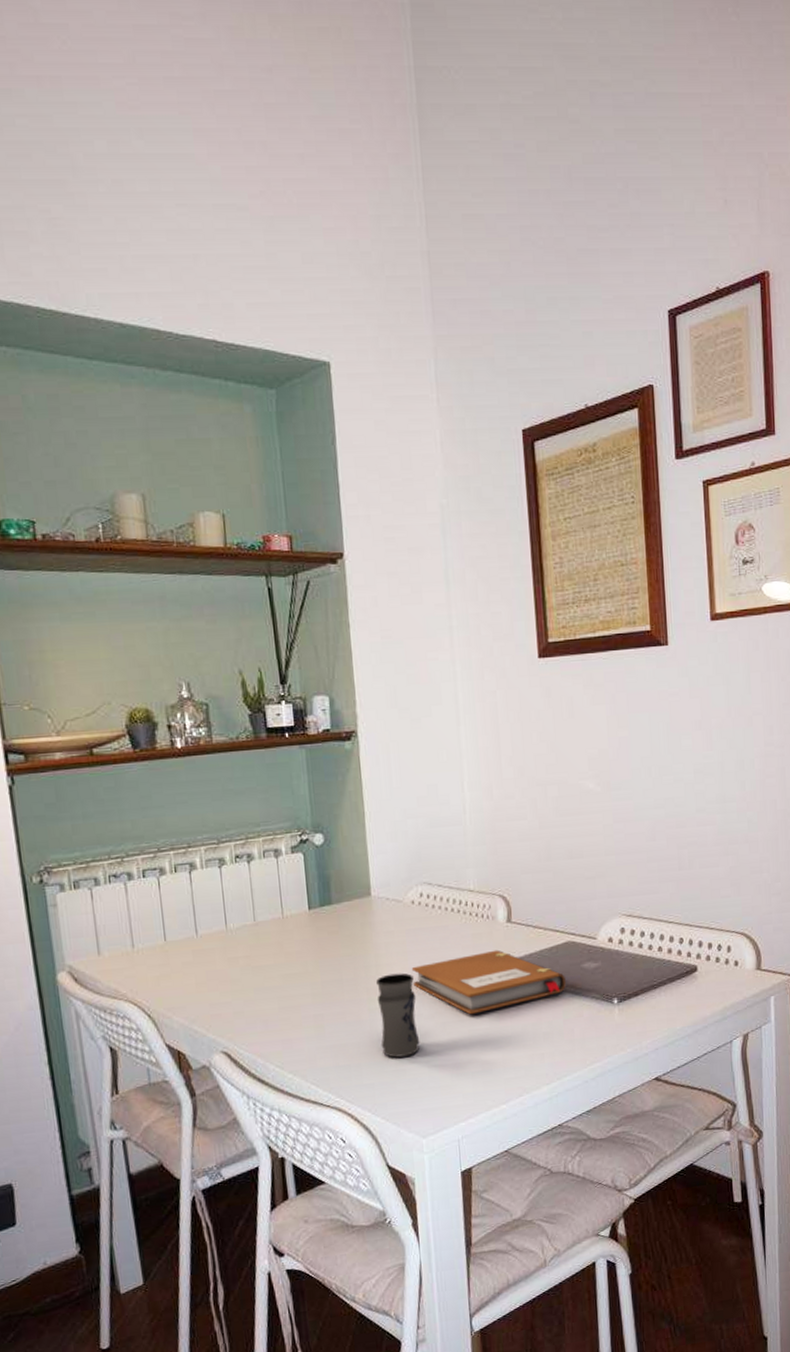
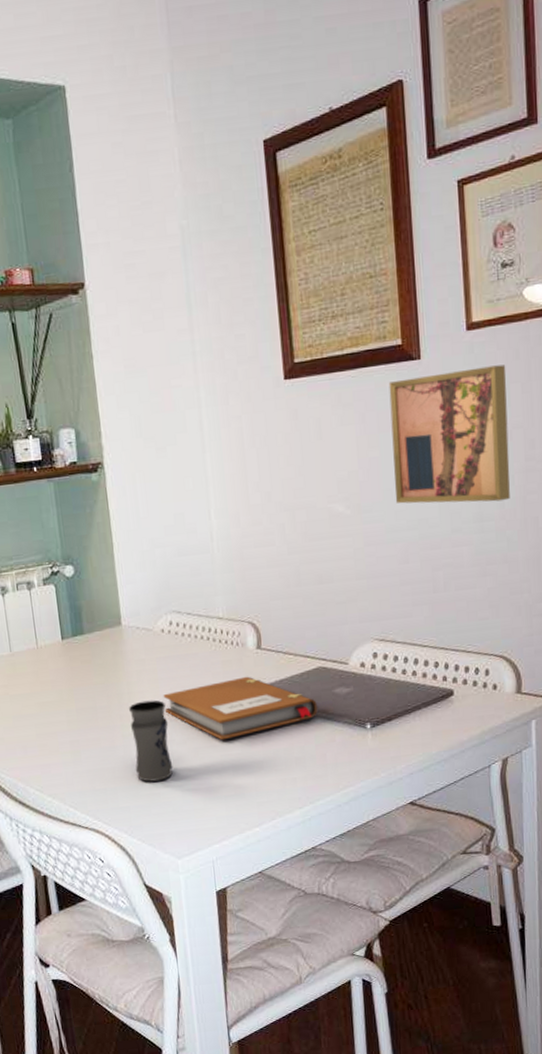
wall art: none [638,654,751,784] -> present [388,364,510,504]

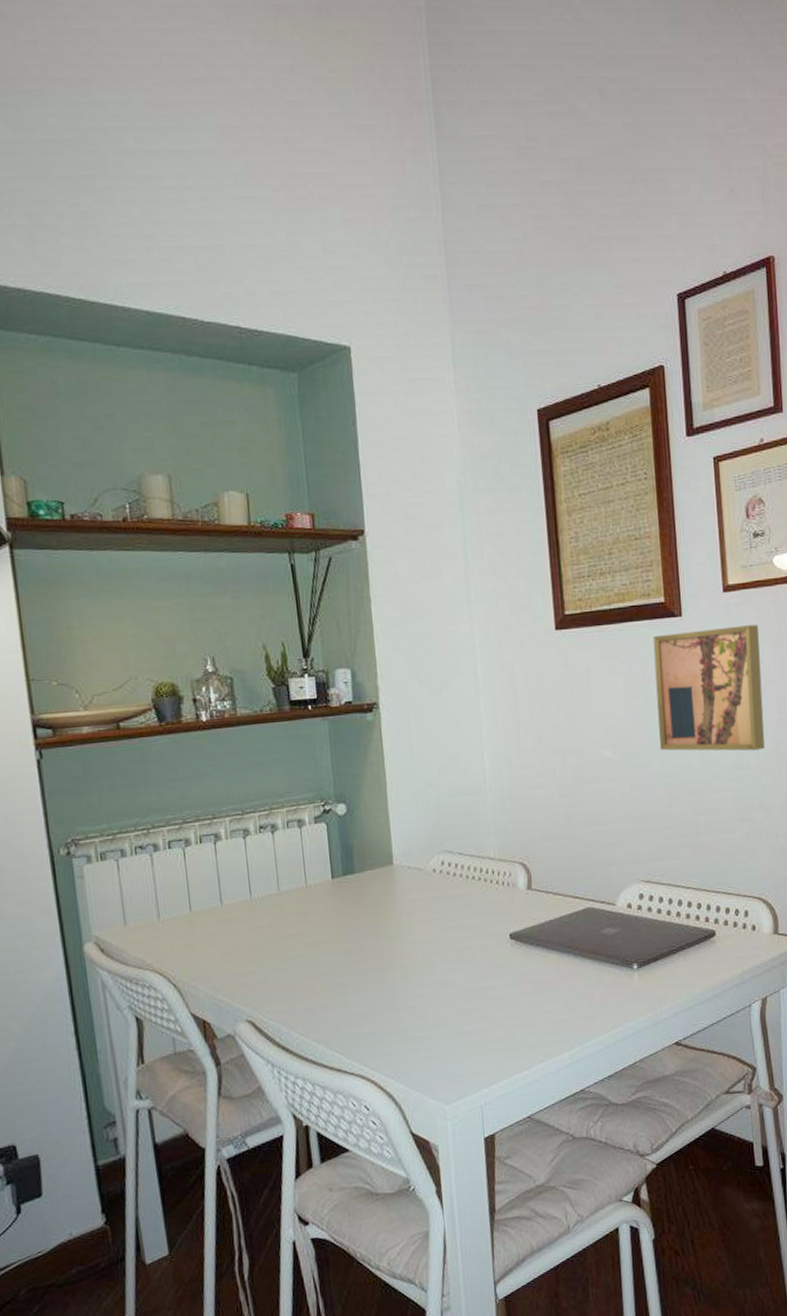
jar: present [129,700,173,782] -> none [399,940,443,1025]
notebook: present [163,676,318,740] -> none [433,916,586,982]

